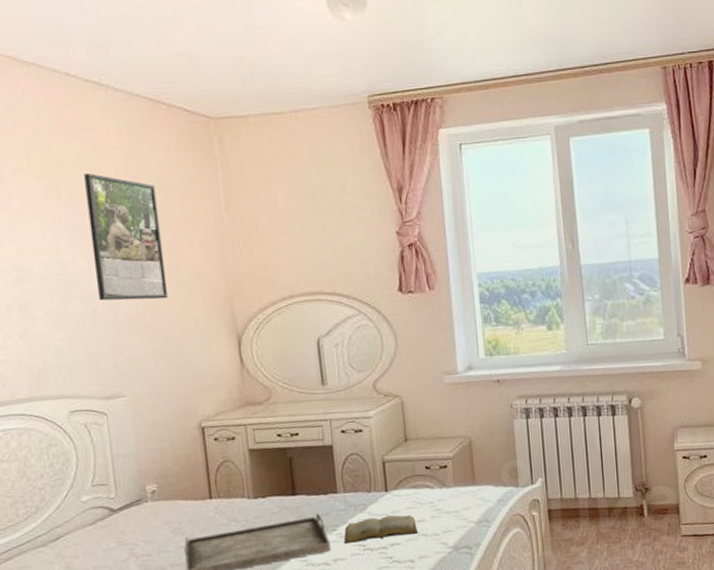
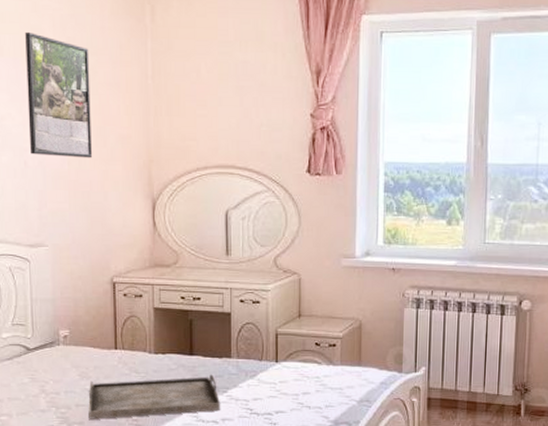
book: present [344,515,417,544] -> none [233,384,302,406]

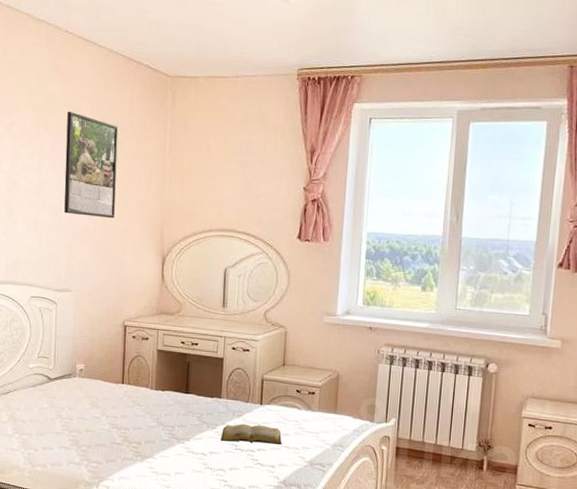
serving tray: present [88,374,221,419] -> none [95,410,210,445]
book: none [233,384,302,406] -> present [220,423,282,445]

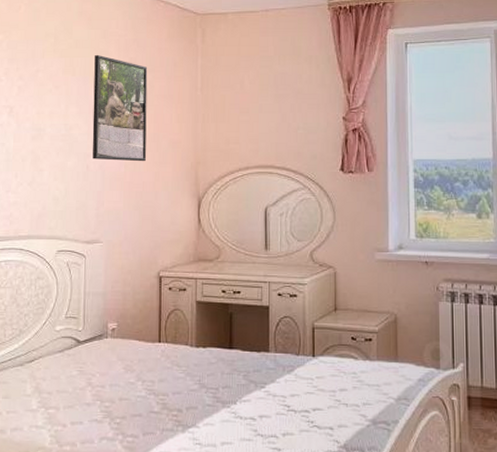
book: present [220,423,282,445] -> none [270,380,339,402]

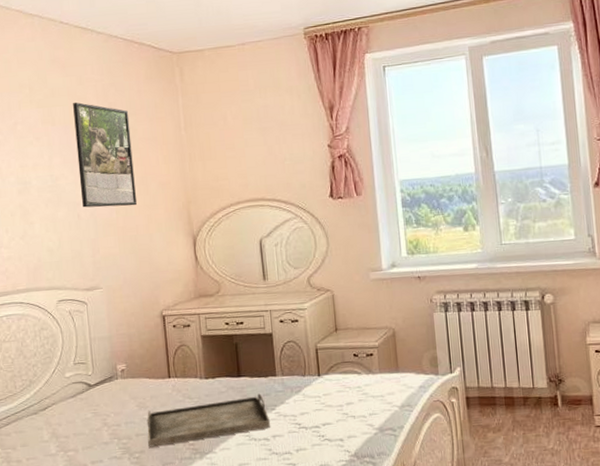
serving tray: none [131,368,259,414] -> present [147,393,271,447]

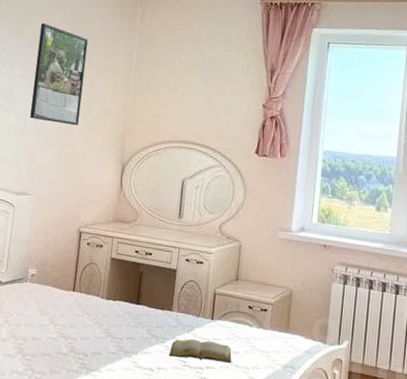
serving tray: present [147,393,271,447] -> none [41,317,159,360]
book: none [281,397,347,422] -> present [169,338,232,363]

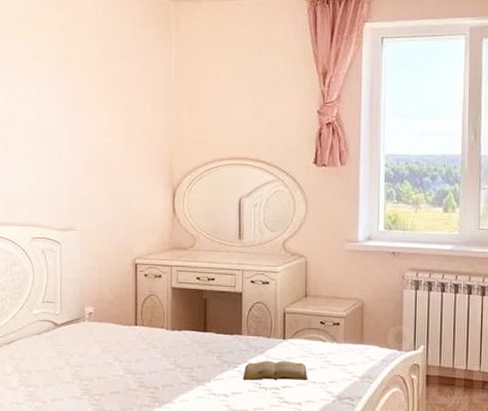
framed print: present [30,22,89,126] -> none [64,39,120,151]

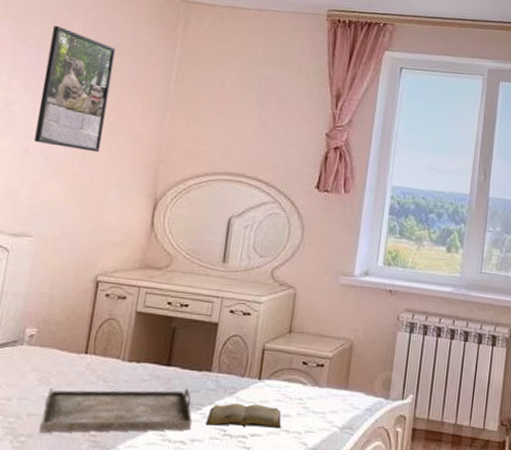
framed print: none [64,39,120,151] -> present [34,25,116,153]
serving tray: none [109,350,232,391] -> present [39,387,193,433]

